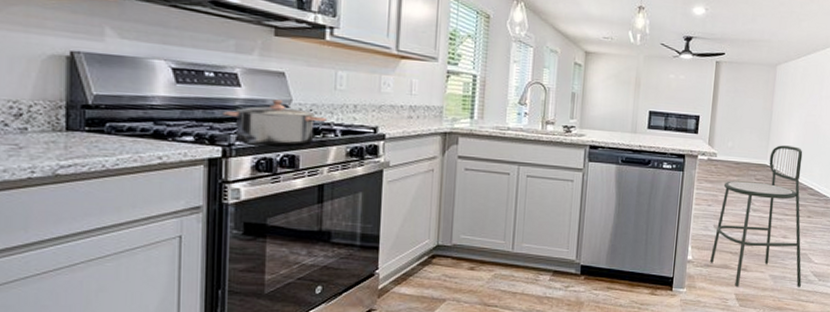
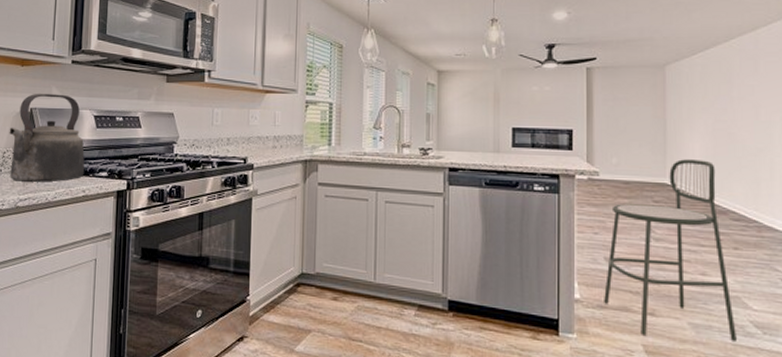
kettle: none [36,33,161,146] -> present [9,94,85,182]
cooking pot: present [223,99,328,147] -> none [128,137,207,179]

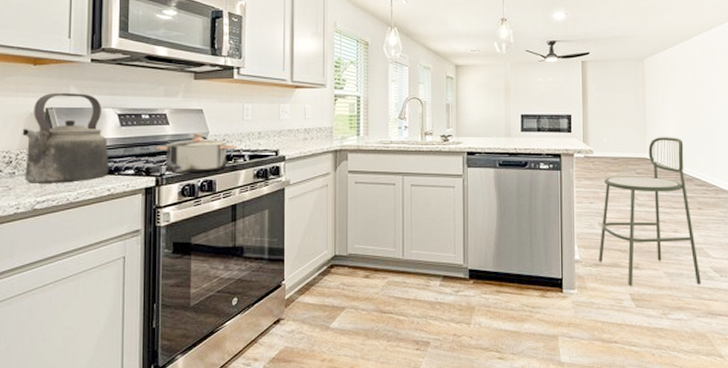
cooking pot: none [128,137,207,179] -> present [156,133,238,174]

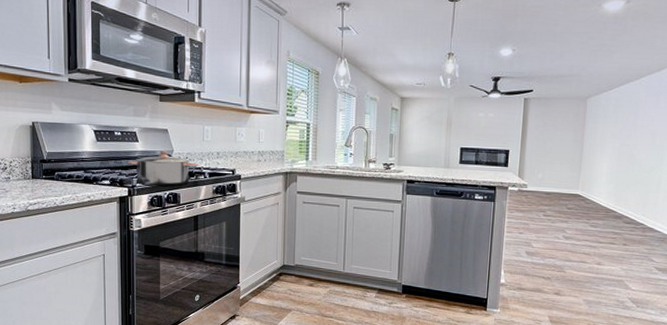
kettle: present [22,93,109,183] -> none [13,109,89,189]
bar stool: present [599,137,701,286] -> none [523,175,618,313]

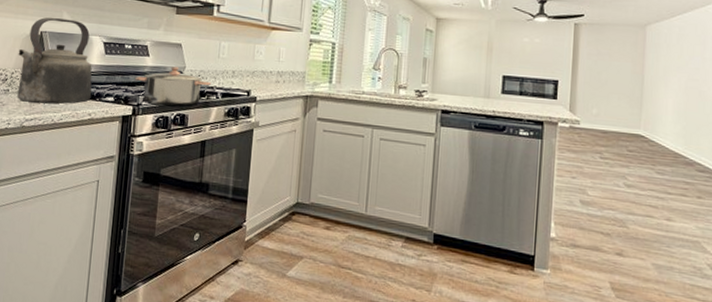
kettle: none [13,109,89,189] -> present [17,17,92,104]

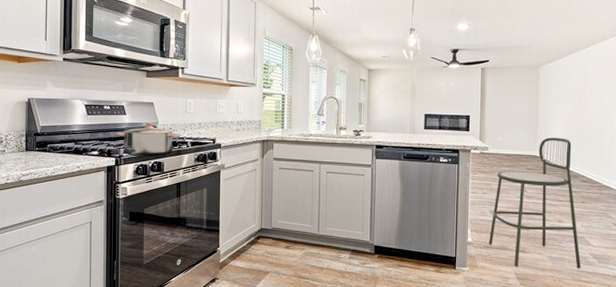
kettle: present [17,17,92,104] -> none [10,86,79,160]
bar stool: none [577,113,695,282] -> present [489,137,581,268]

